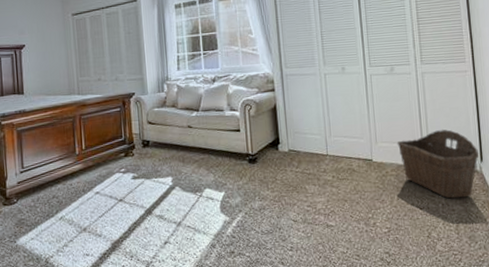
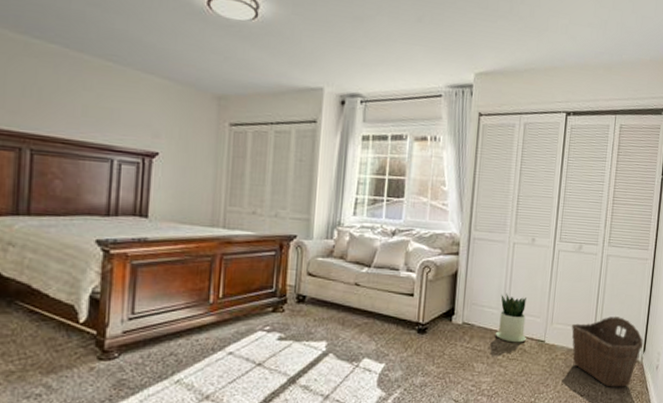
planter: none [321,119,353,164] -> present [496,293,526,343]

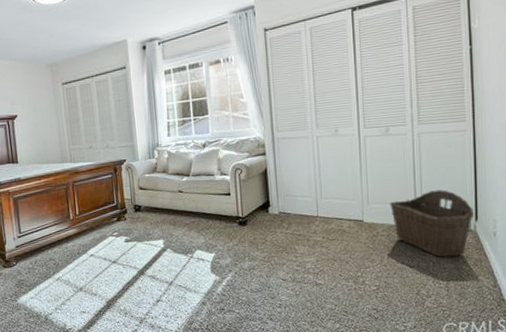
planter: present [496,293,526,343] -> none [312,182,344,225]

